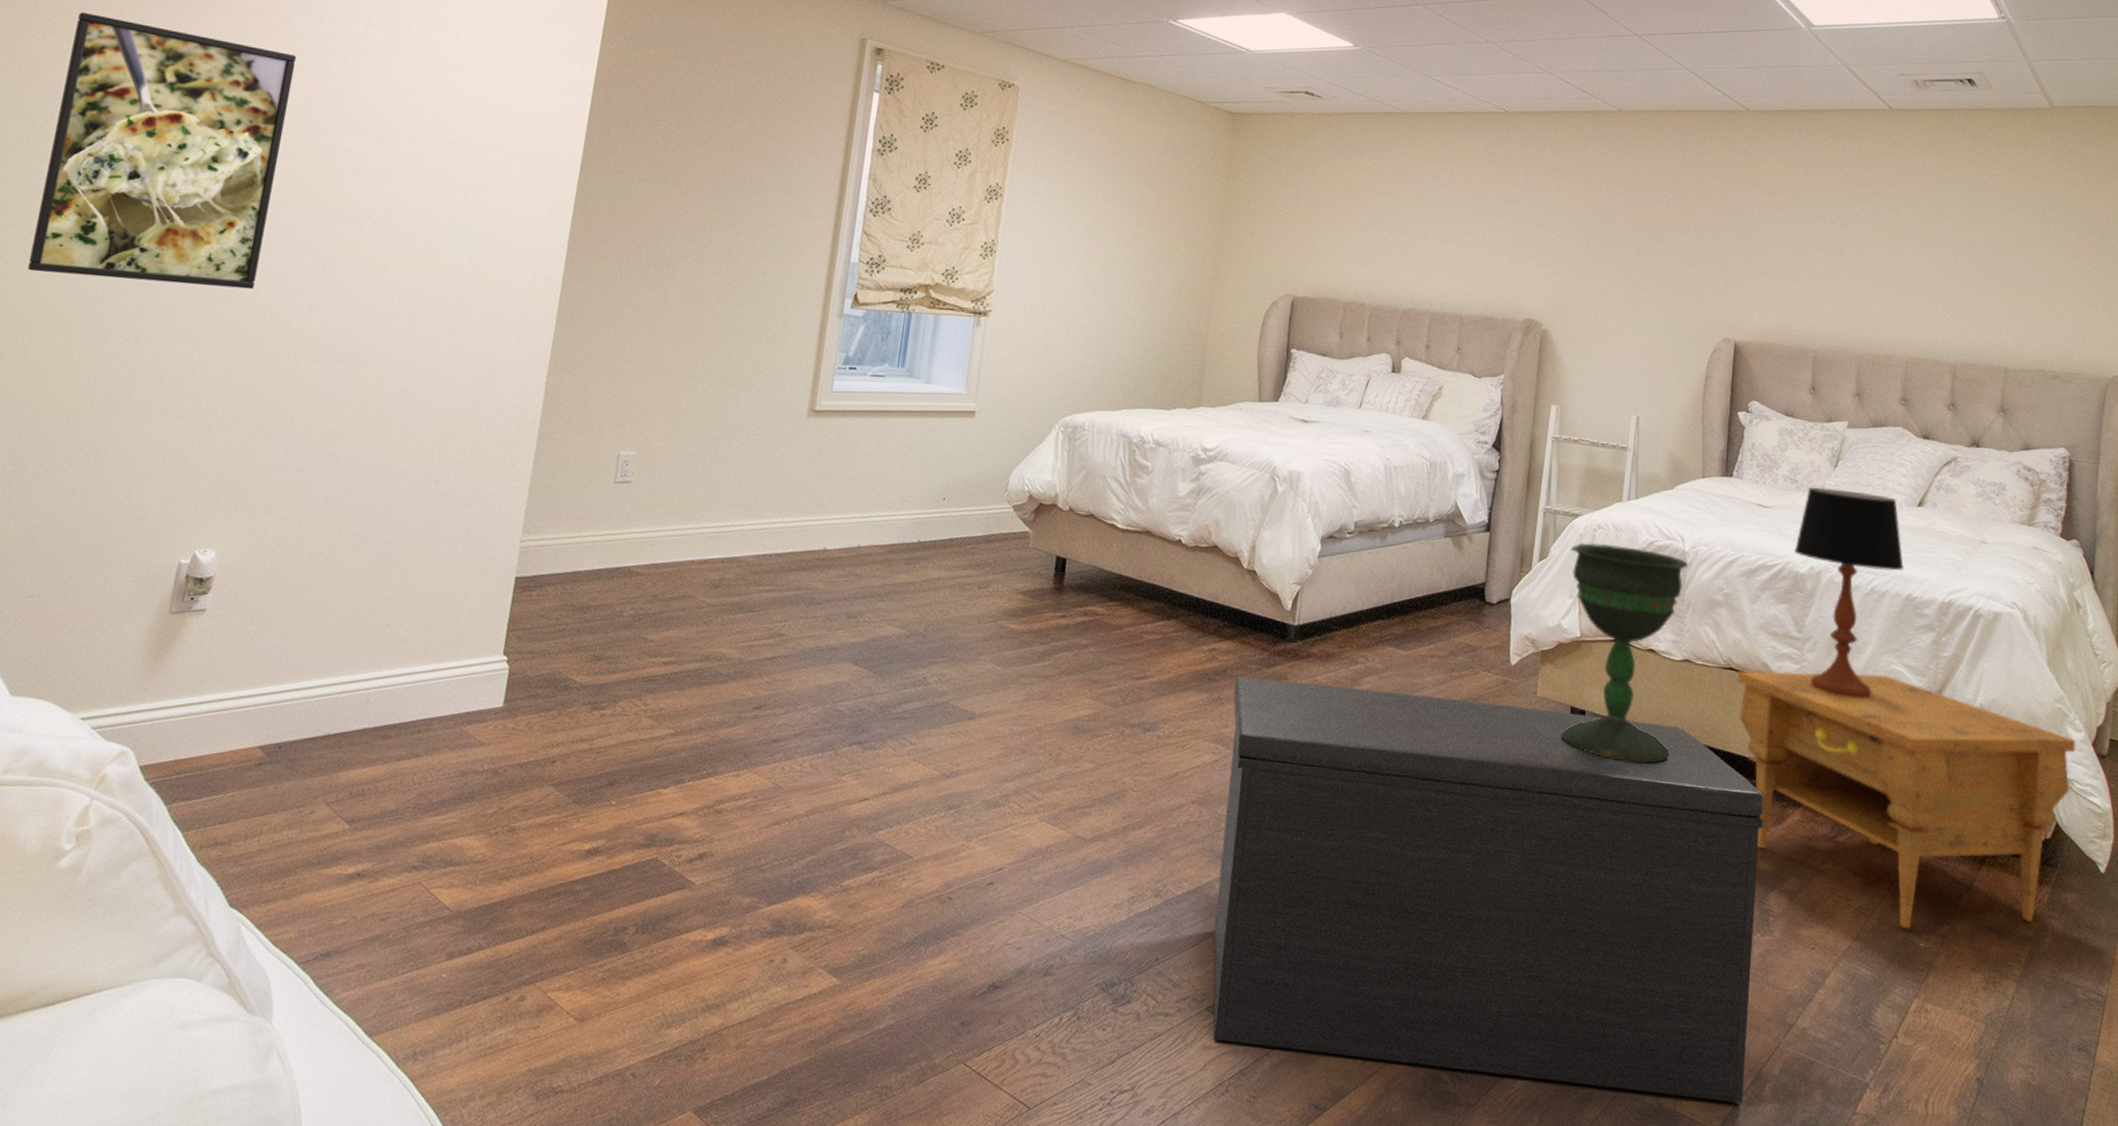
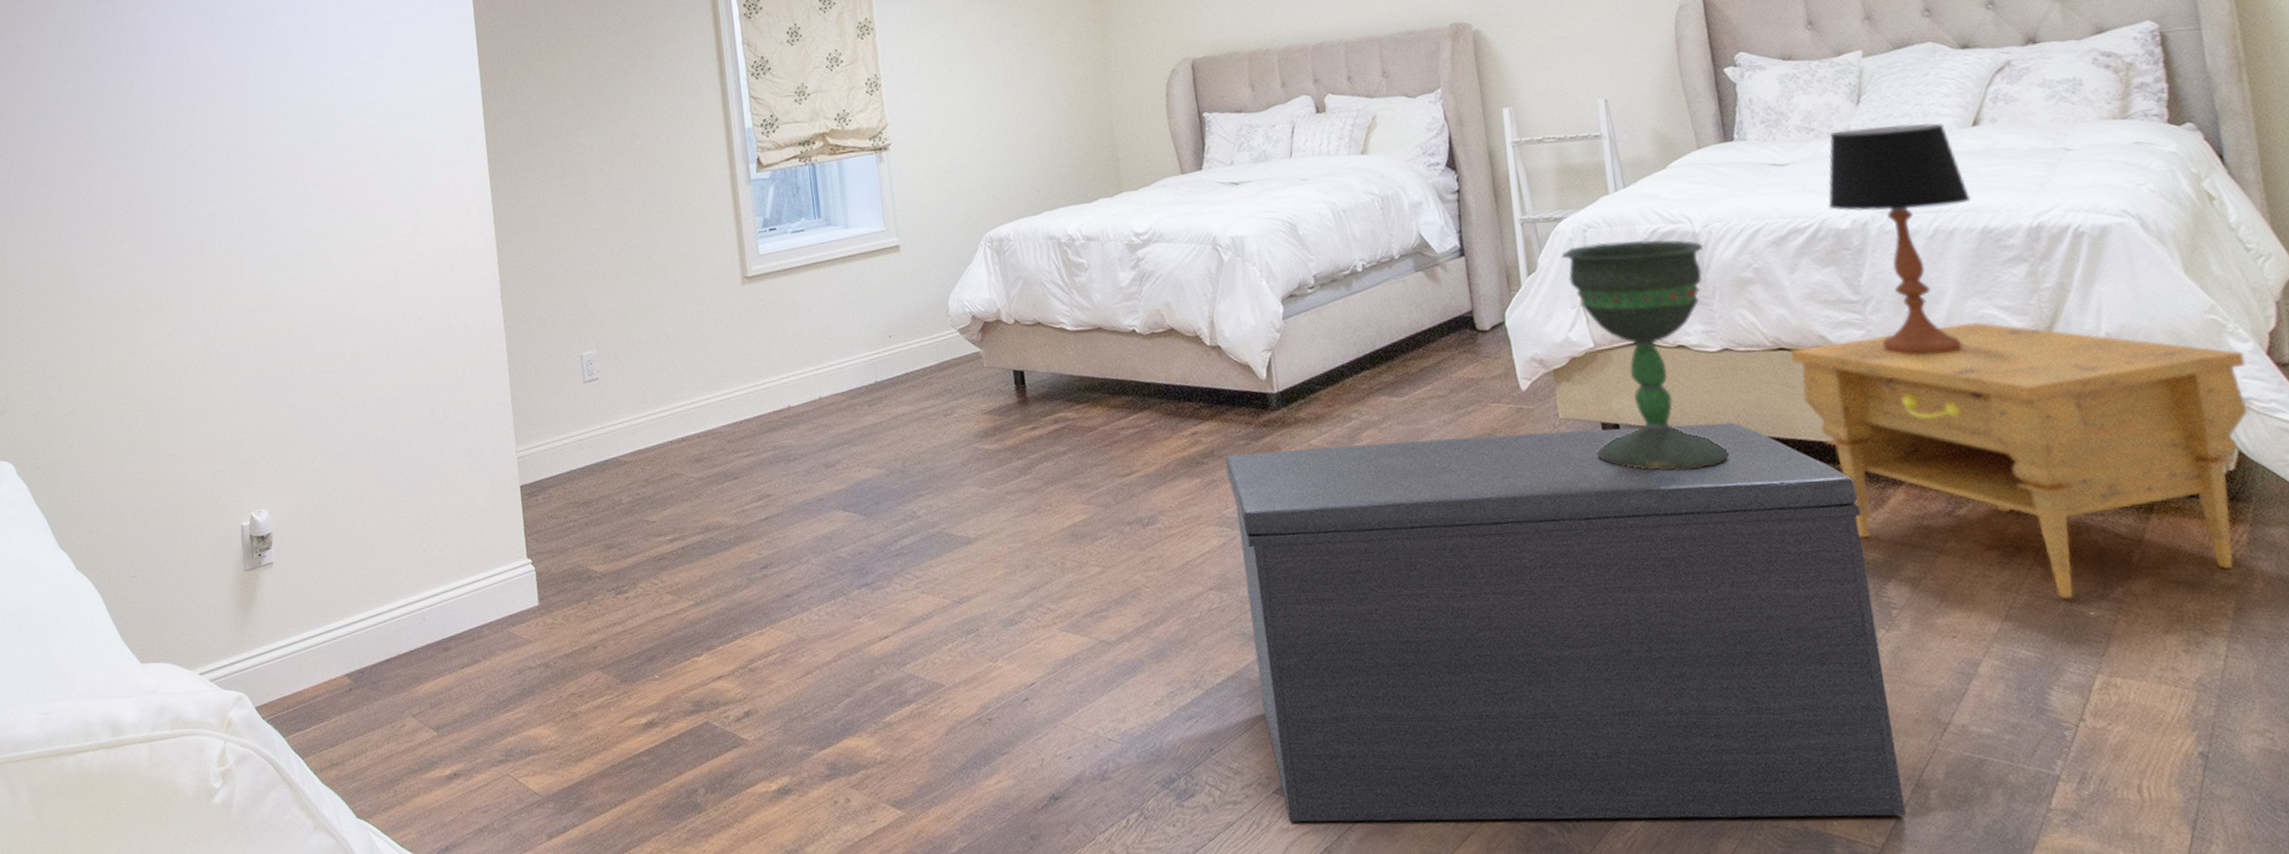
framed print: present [27,11,297,290] -> none [44,58,239,298]

